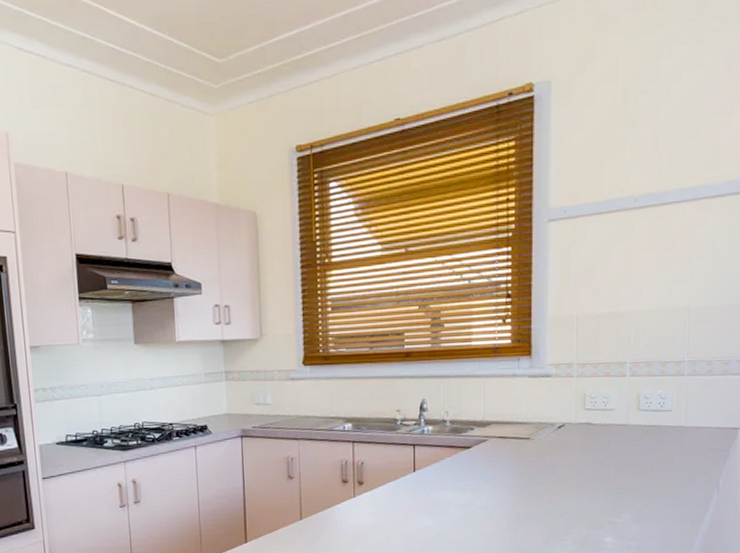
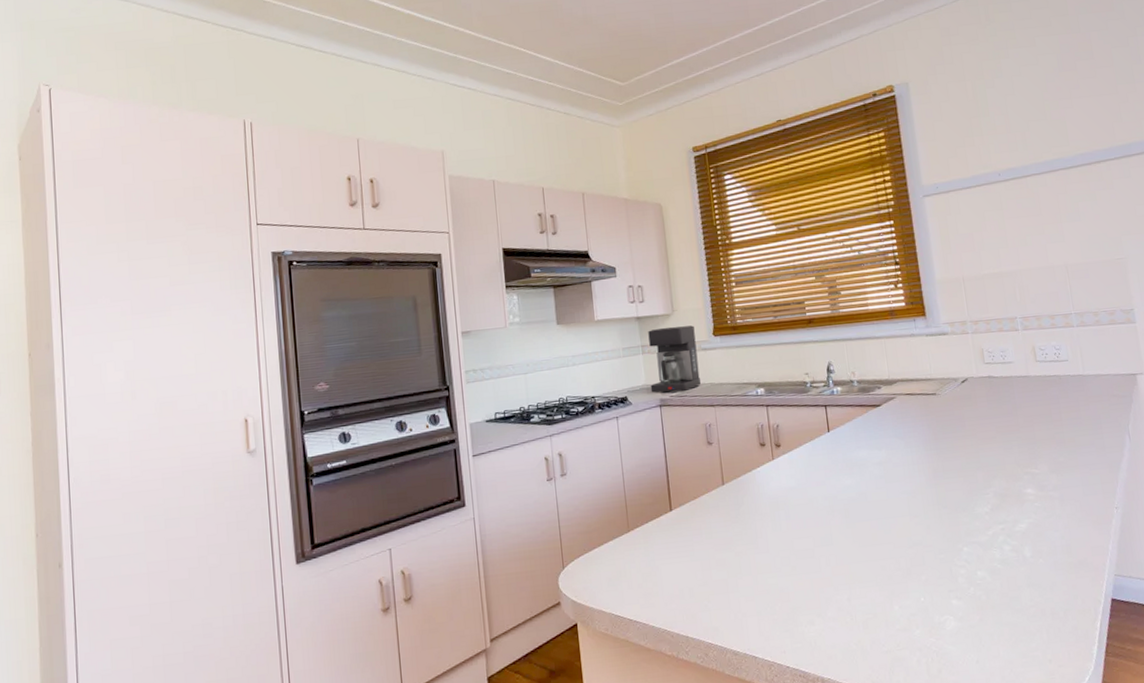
coffee maker: none [232,352,286,423] -> present [648,325,701,393]

